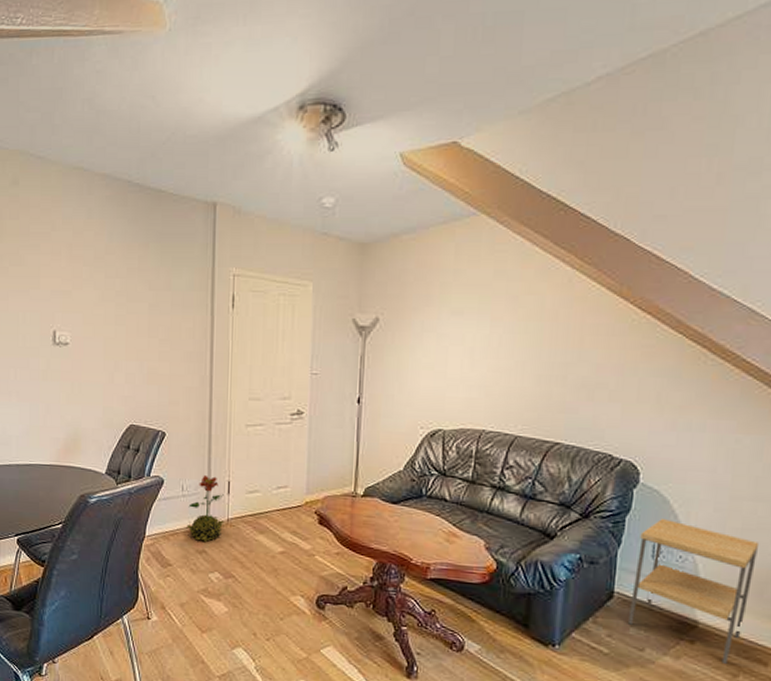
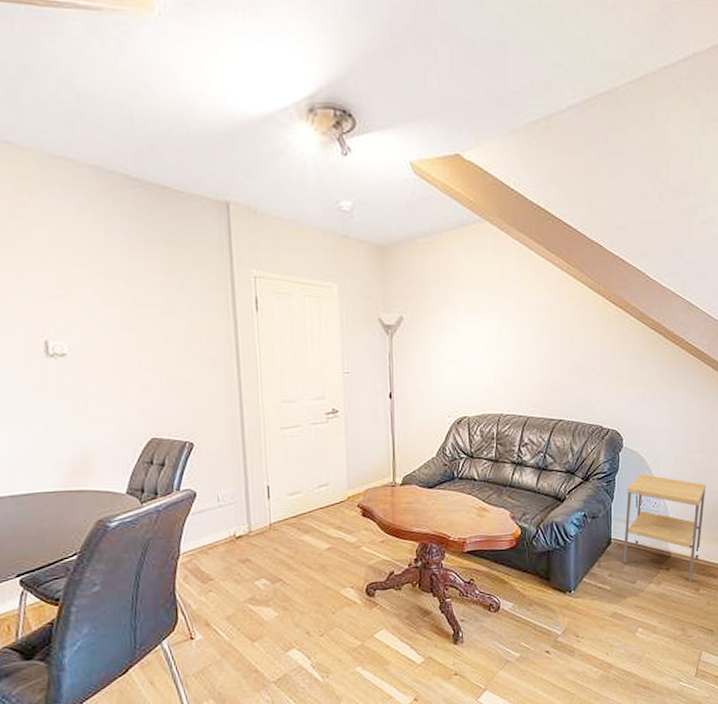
decorative plant: present [186,474,224,543] -> none [226,482,266,551]

